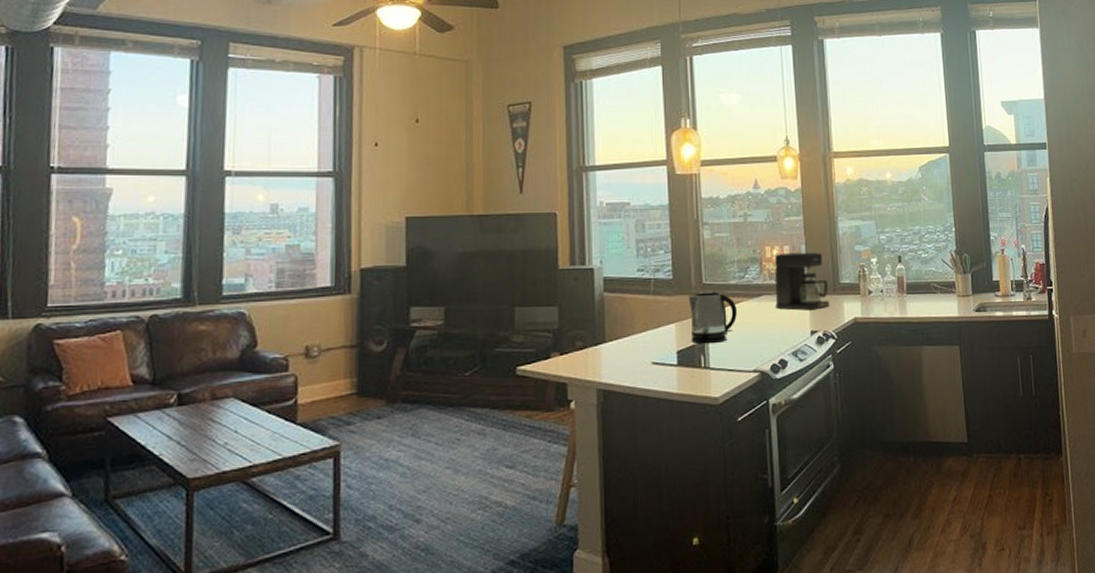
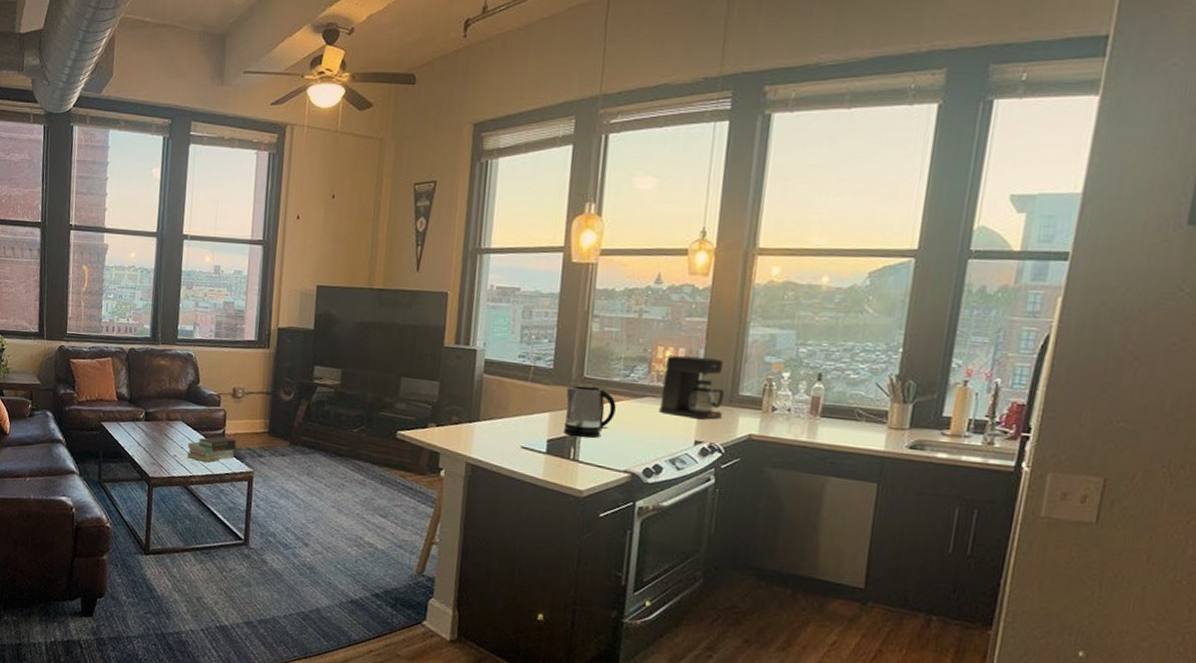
books: none [244,407,315,445] -> present [187,436,237,462]

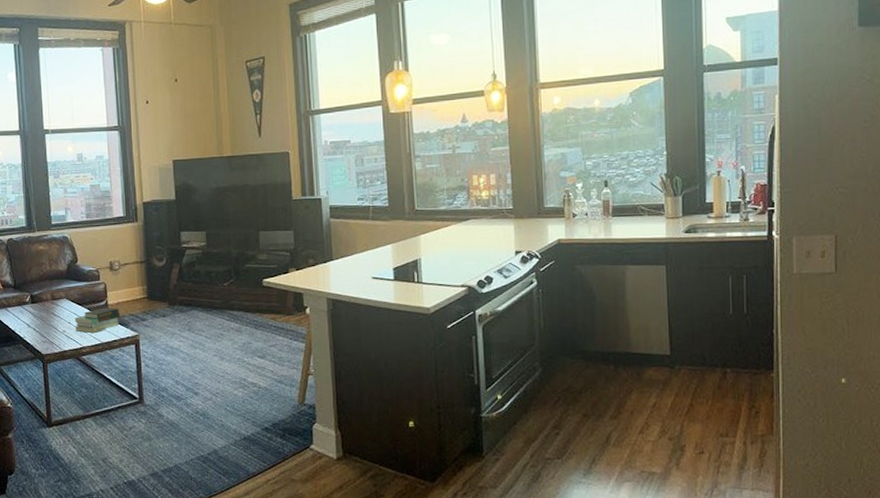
kettle: present [563,383,616,439] -> none [402,215,446,263]
coffee maker: present [659,355,725,421] -> none [481,179,534,234]

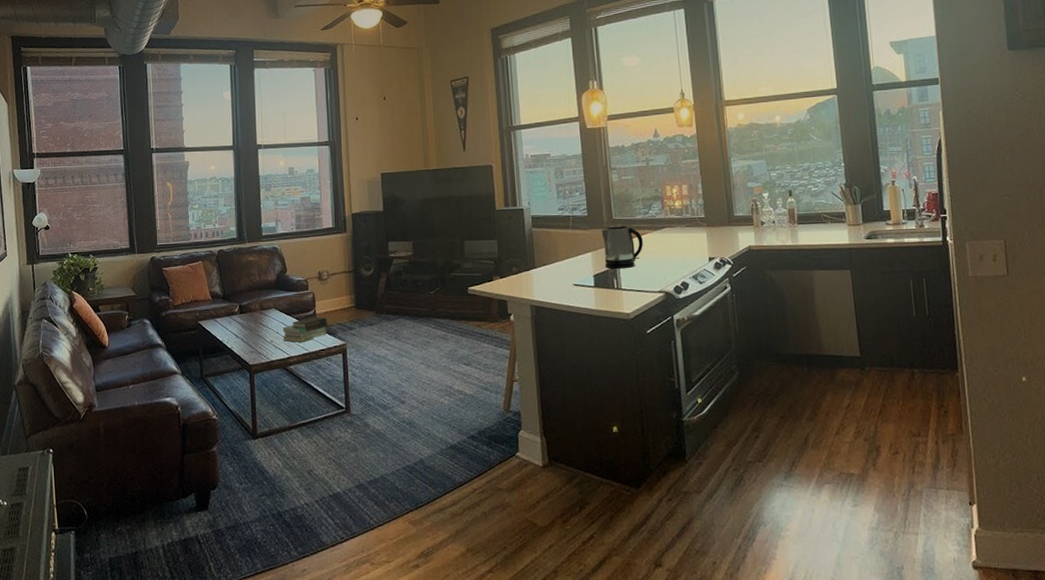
kettle: none [402,215,446,263] -> present [601,224,643,270]

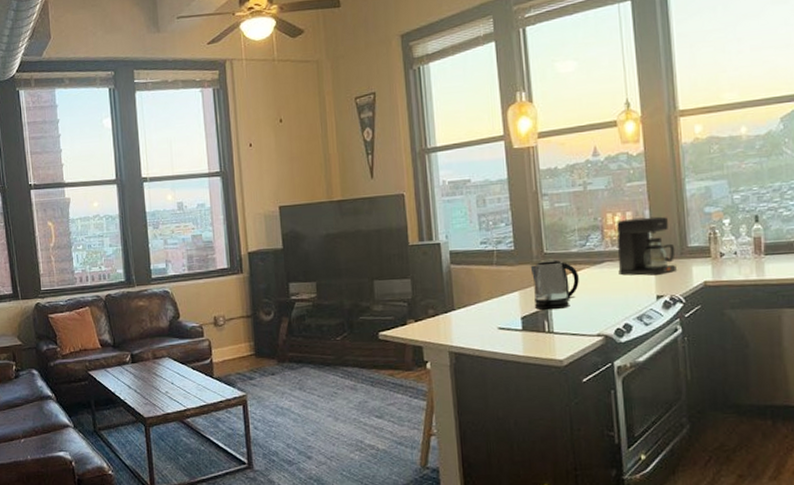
books: present [282,316,328,342] -> none [177,365,227,394]
coffee maker: none [675,189,725,241] -> present [617,216,677,276]

